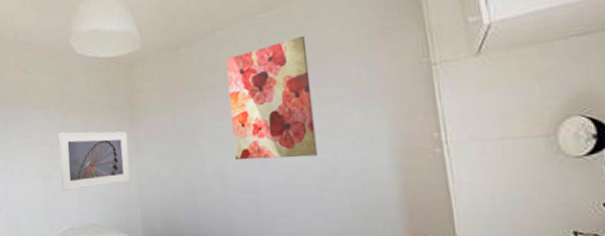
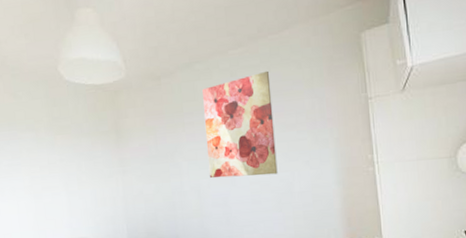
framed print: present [58,131,130,192] -> none [48,153,117,209]

